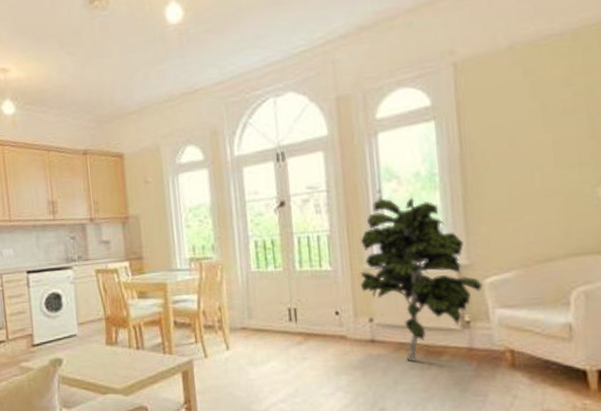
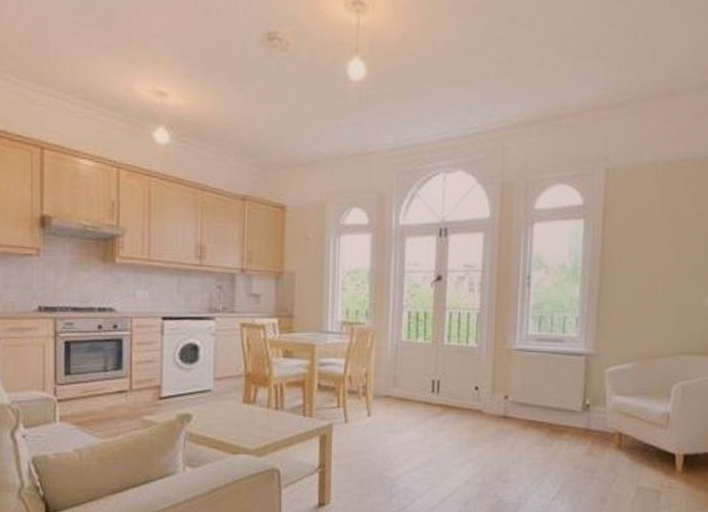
indoor plant: present [360,197,483,361] -> none [500,284,604,438]

